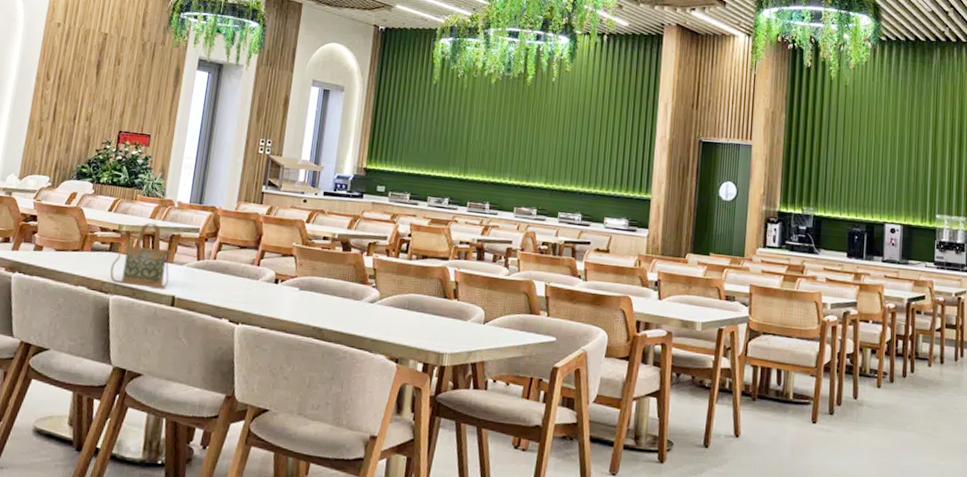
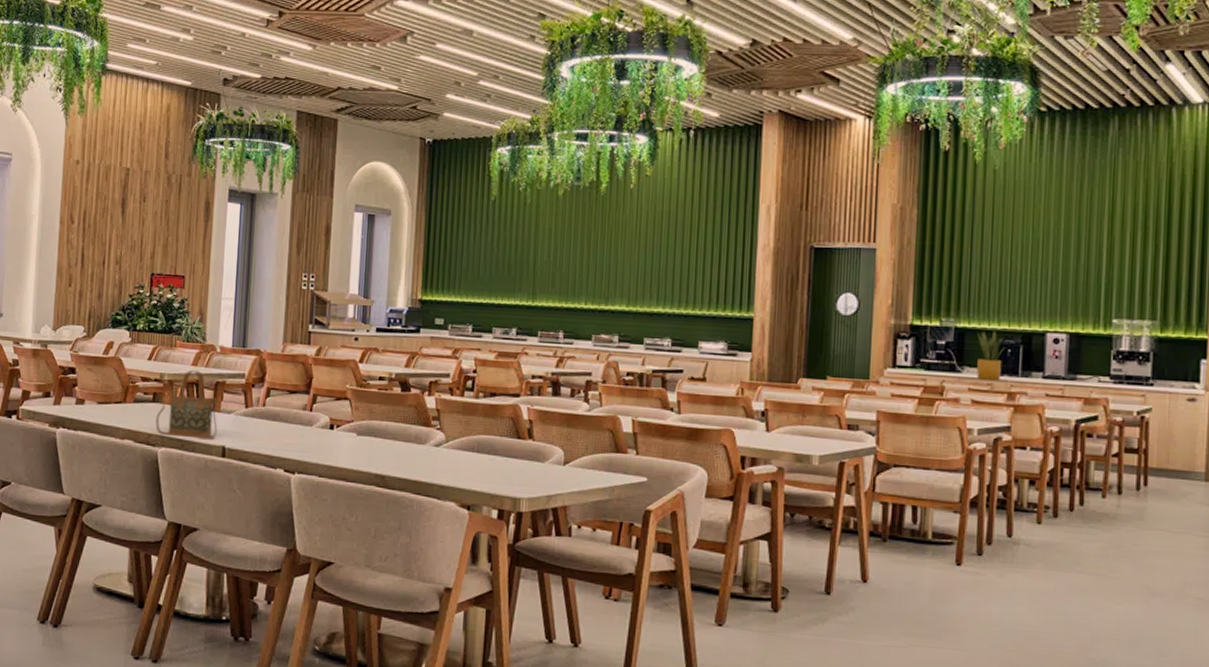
planter: none [830,220,852,263] -> present [977,331,1004,382]

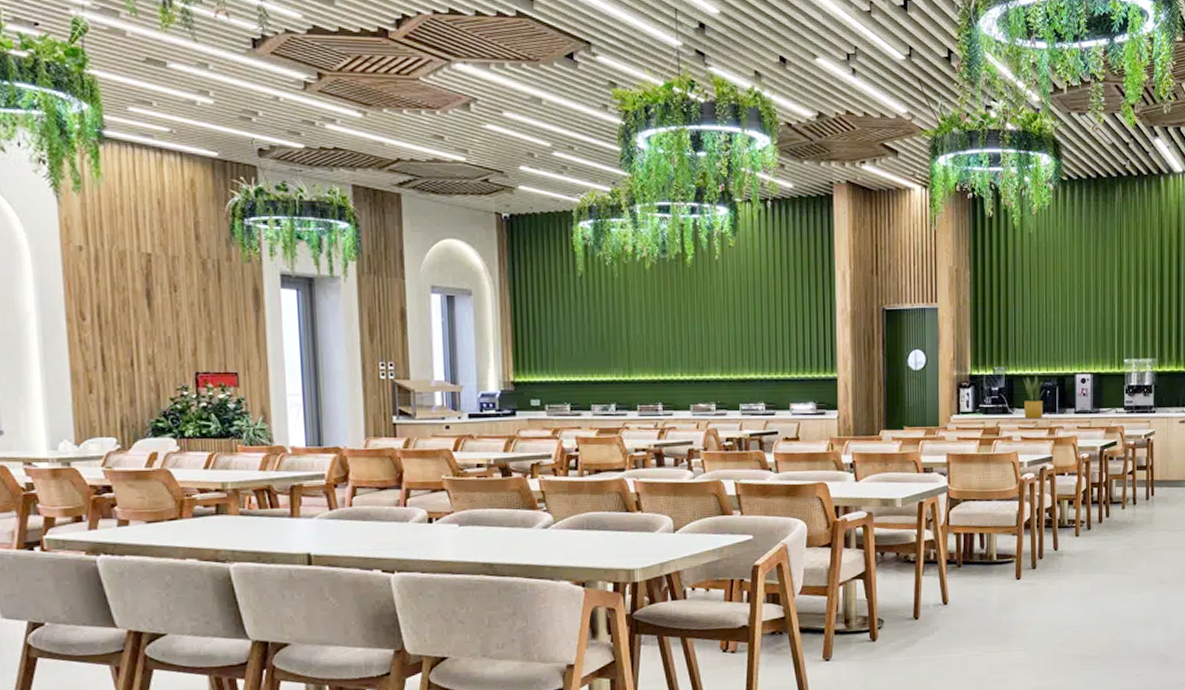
handbag: present [155,370,218,440] -> none [222,476,300,549]

